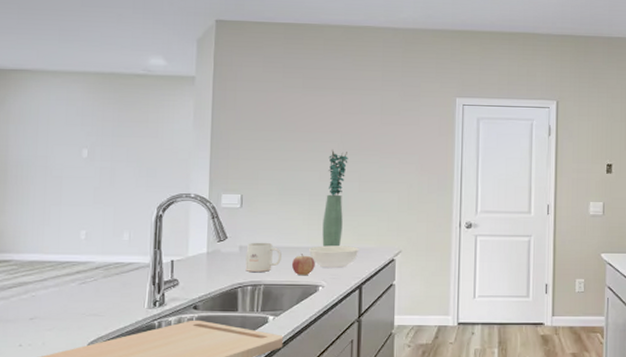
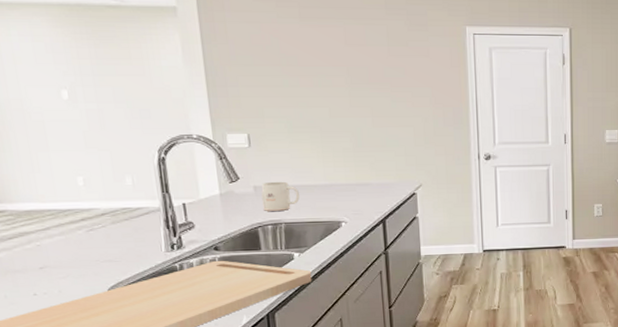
fruit: present [291,254,315,276] -> none [310,191,335,213]
bowl: present [309,245,359,269] -> none [327,182,379,205]
vase: present [322,149,348,247] -> none [336,84,360,183]

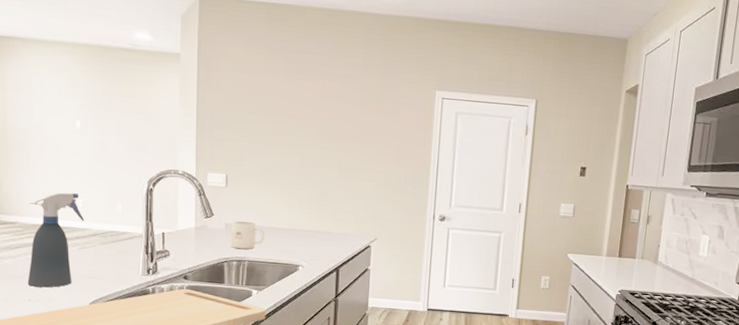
spray bottle: none [18,170,89,279] -> present [27,192,85,288]

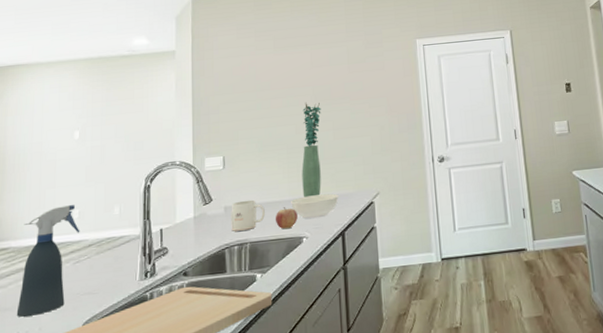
fruit: none [273,234,296,256] -> present [275,207,298,230]
bowl: none [290,228,337,251] -> present [291,193,339,219]
vase: none [302,135,329,230] -> present [301,102,322,198]

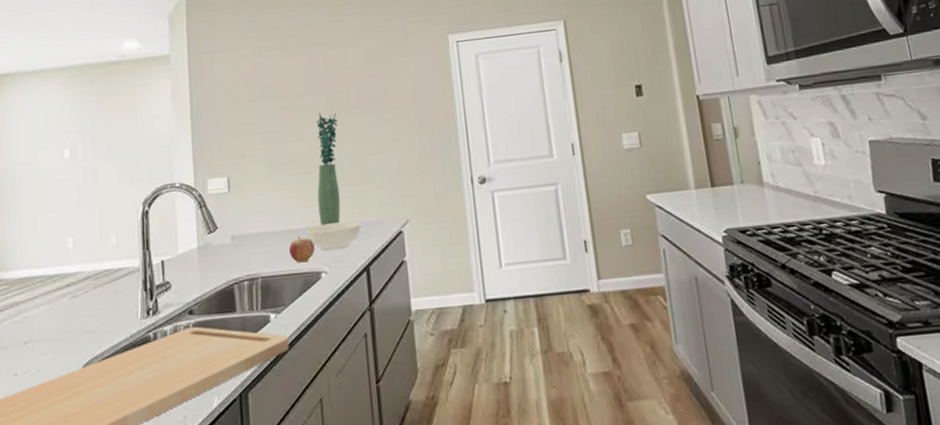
spray bottle: present [16,204,80,317] -> none [13,231,76,356]
mug: present [231,199,265,232] -> none [238,227,277,265]

